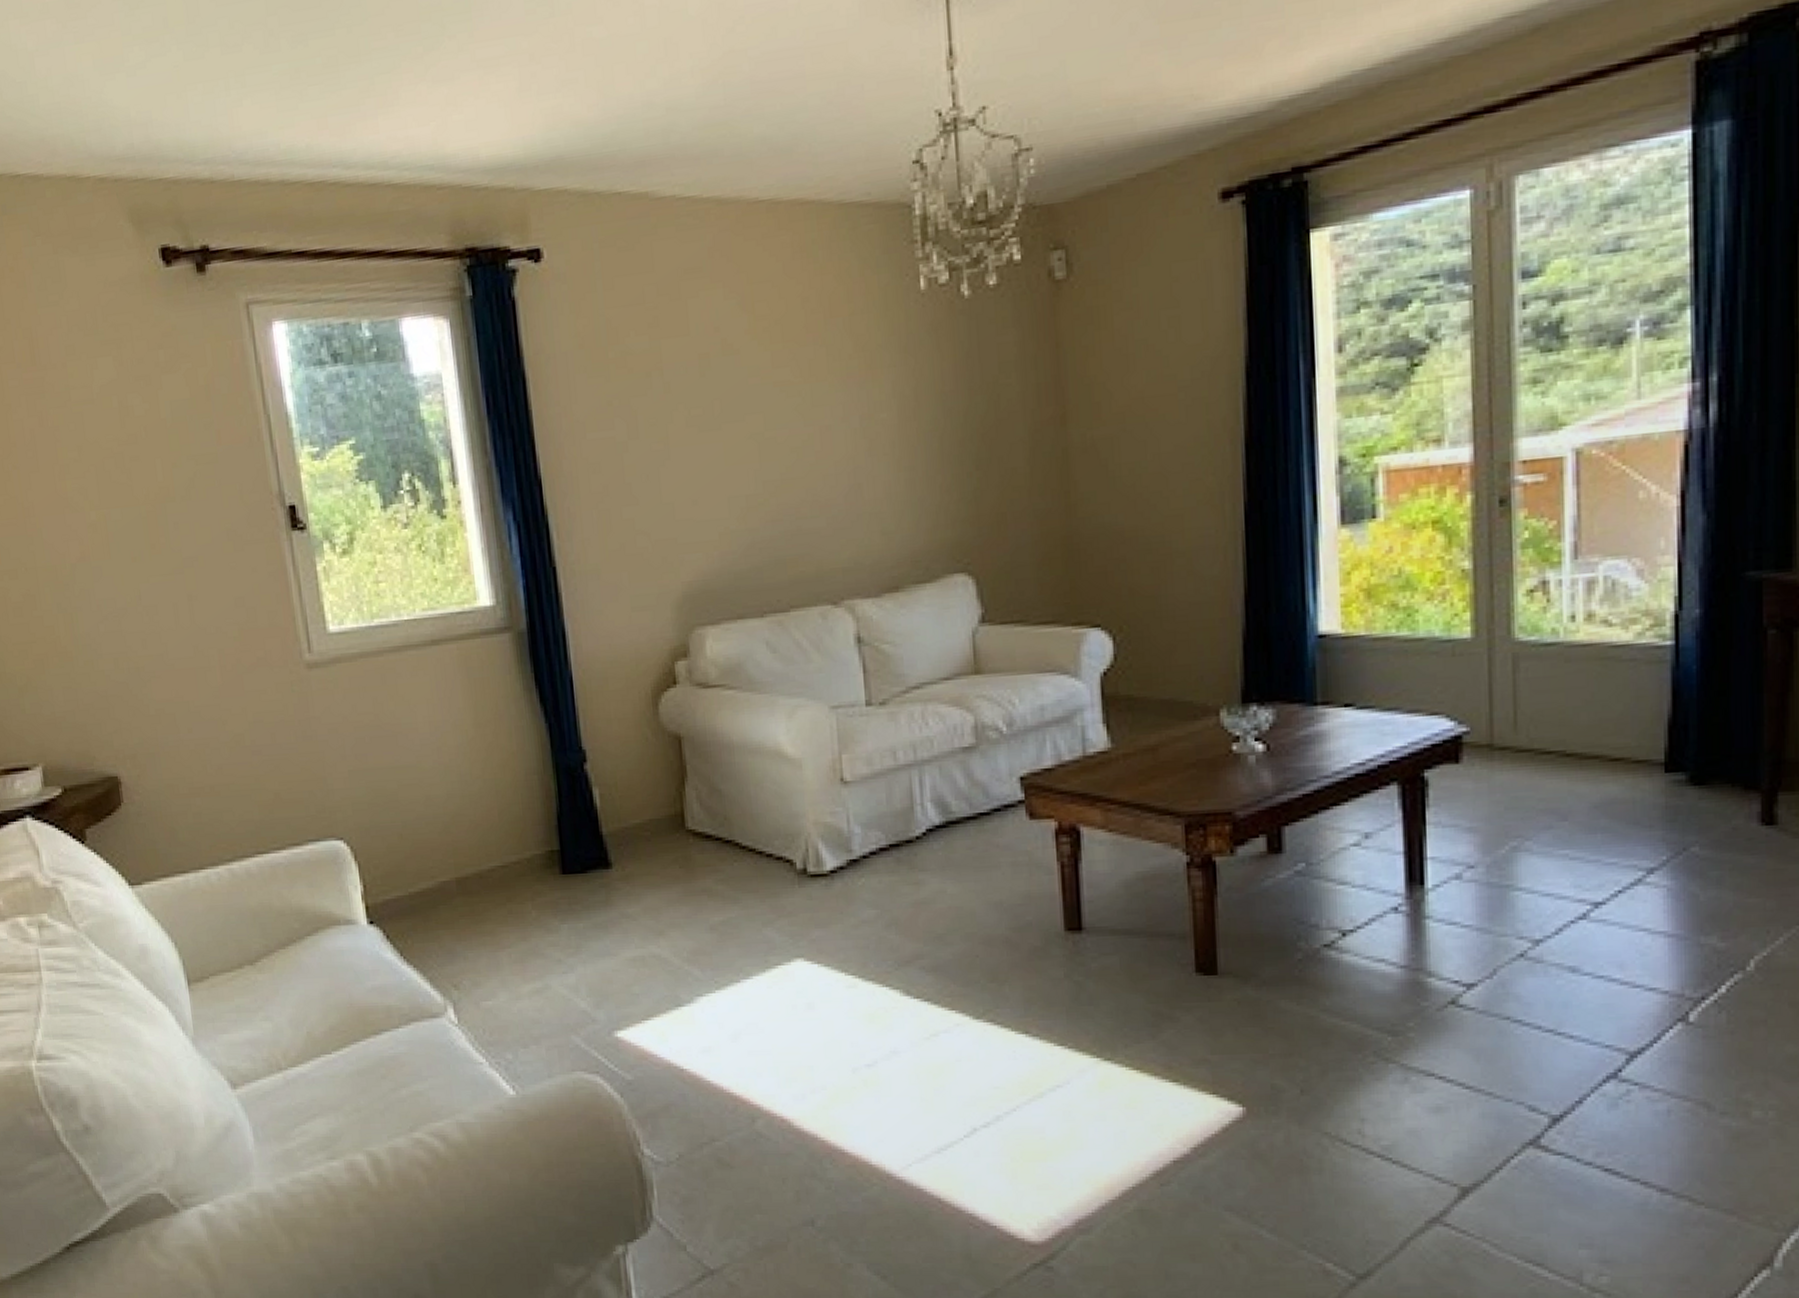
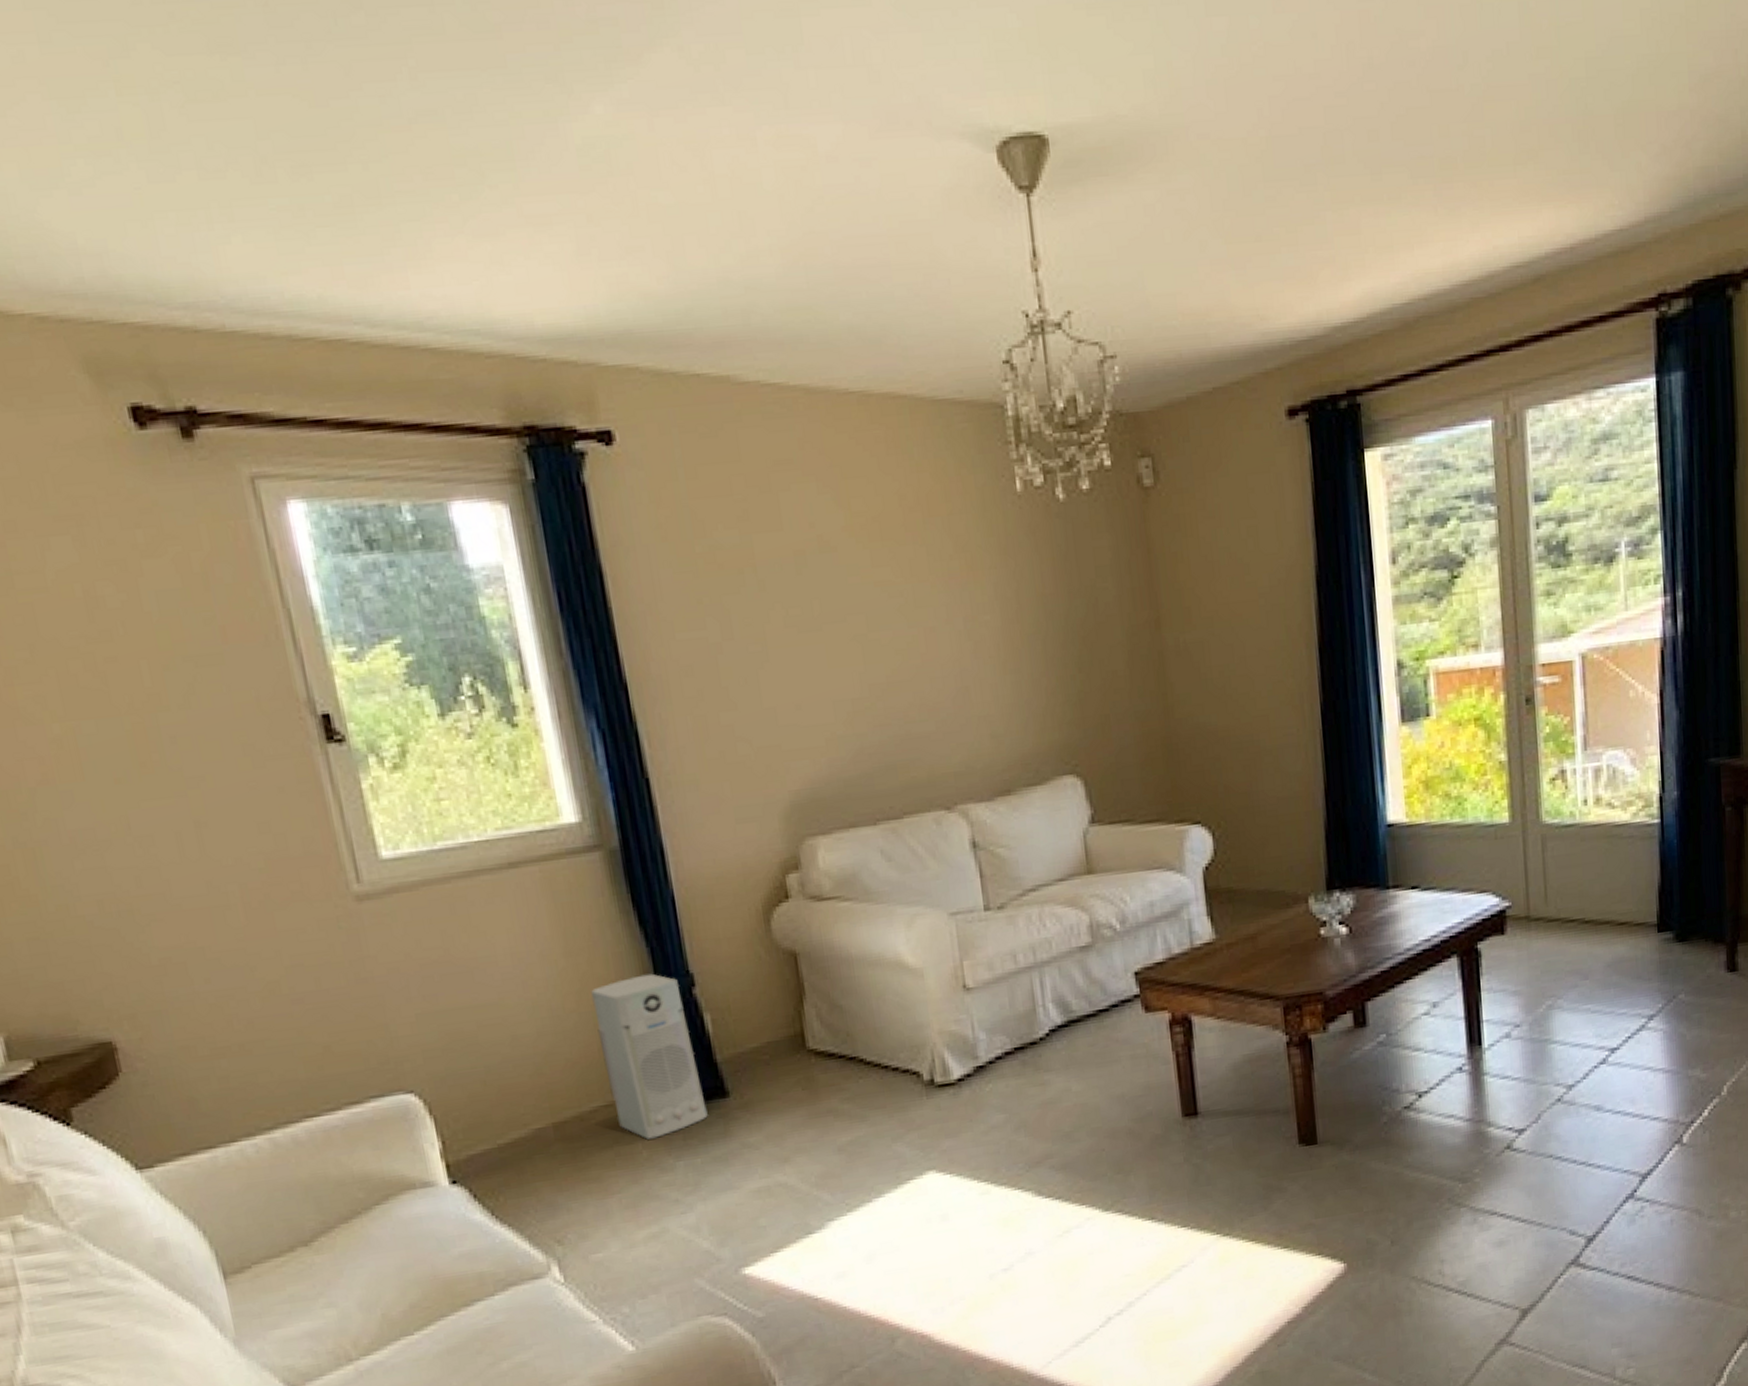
air purifier: none [495,747,592,901] -> present [591,973,708,1140]

